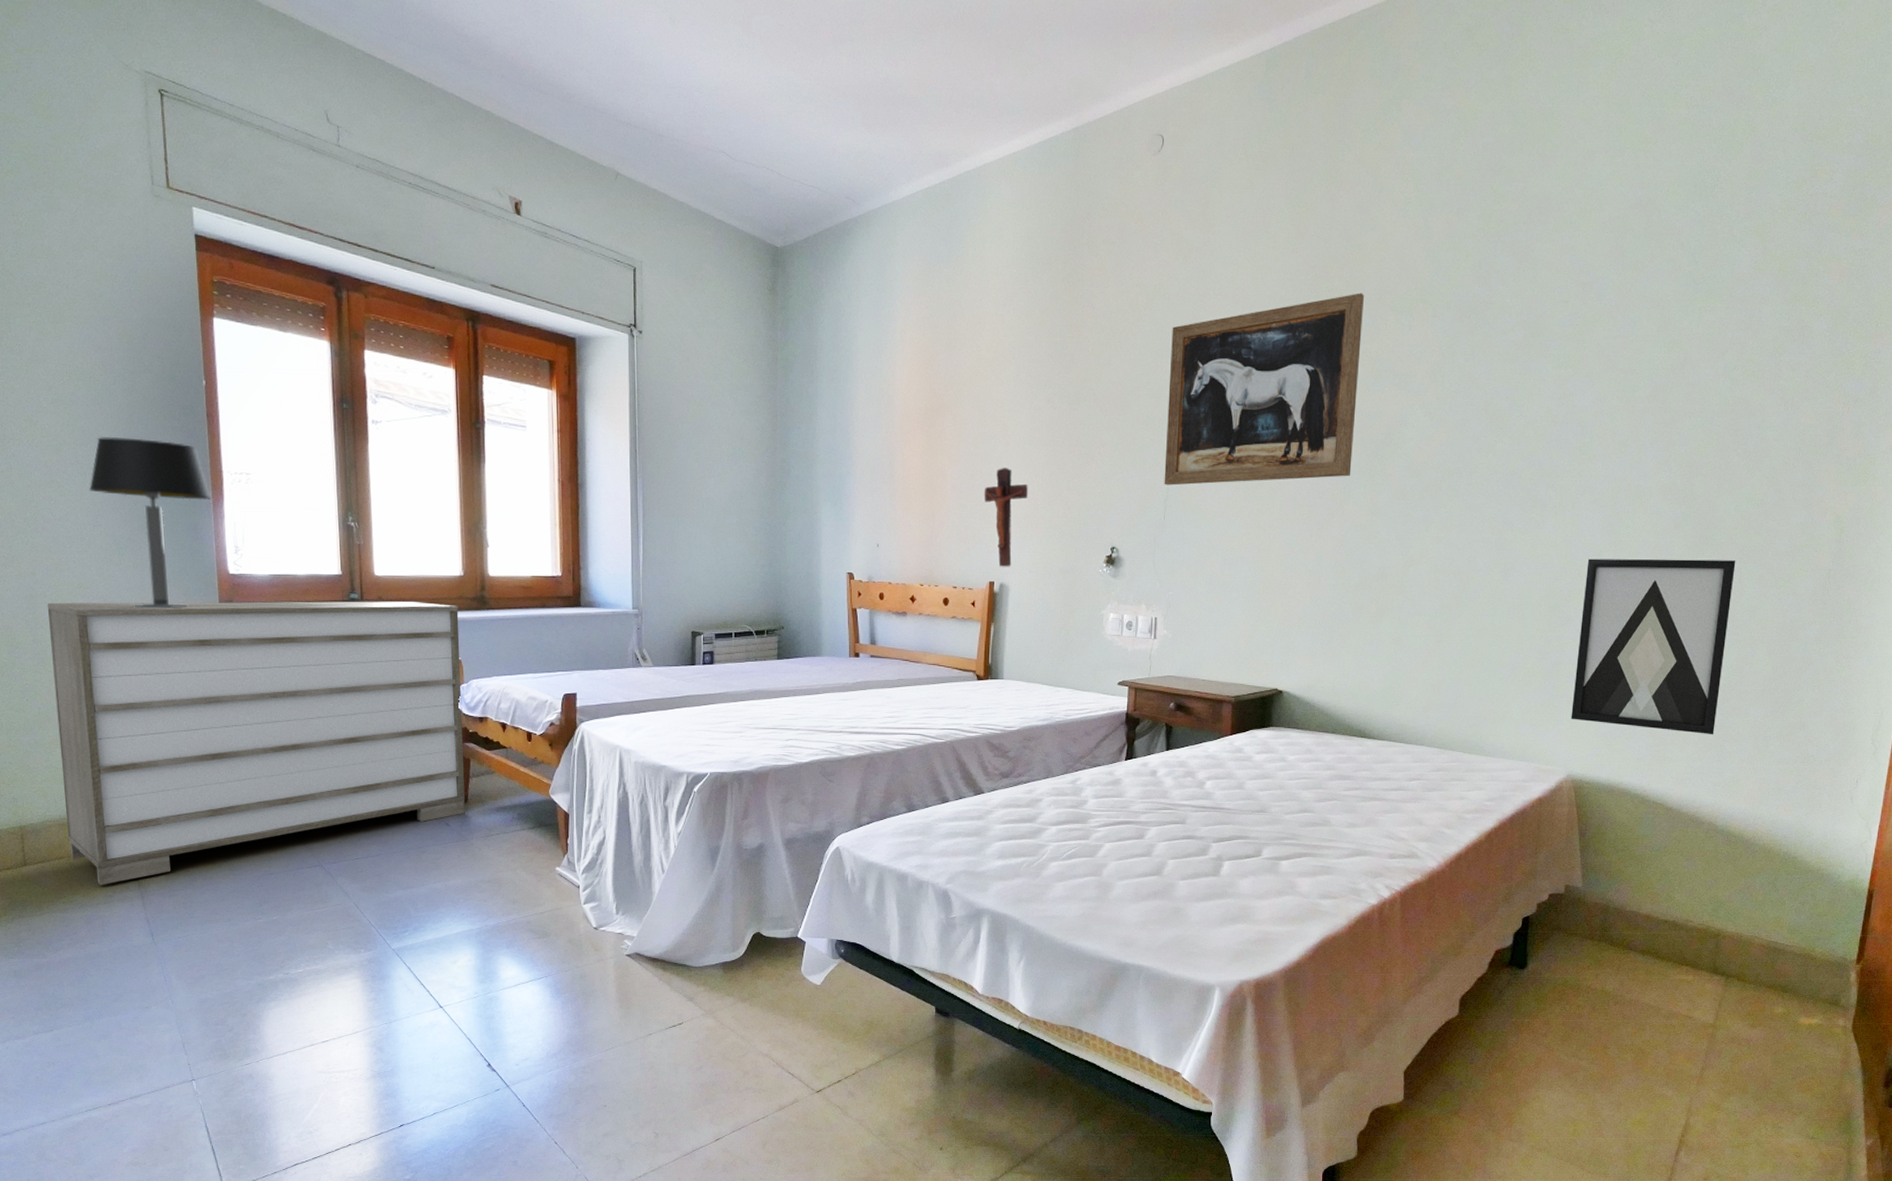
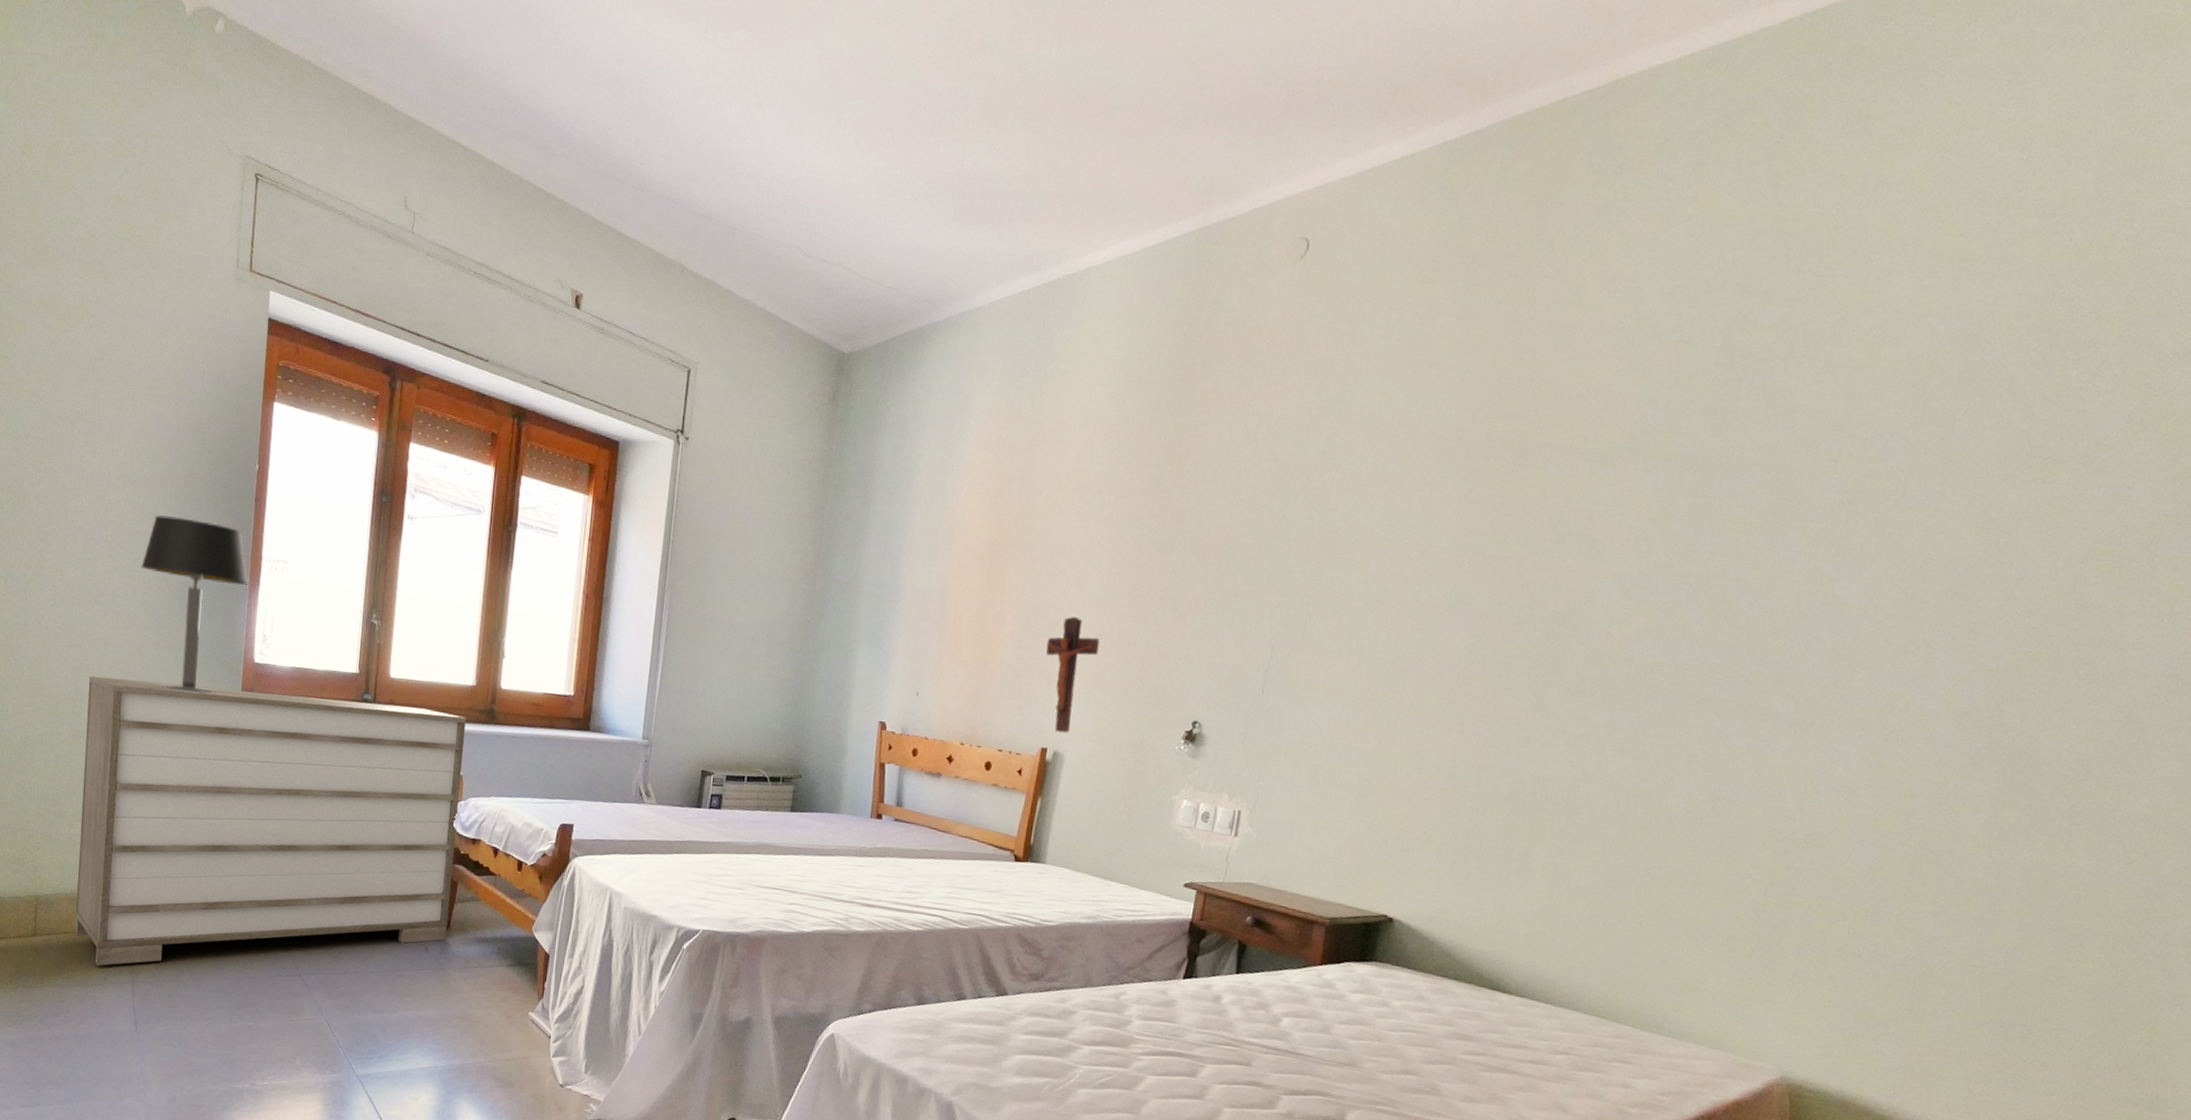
wall art: present [1164,293,1364,486] -> none [1266,436,1551,662]
wall art: present [1571,558,1736,735] -> none [1792,795,2064,1052]

